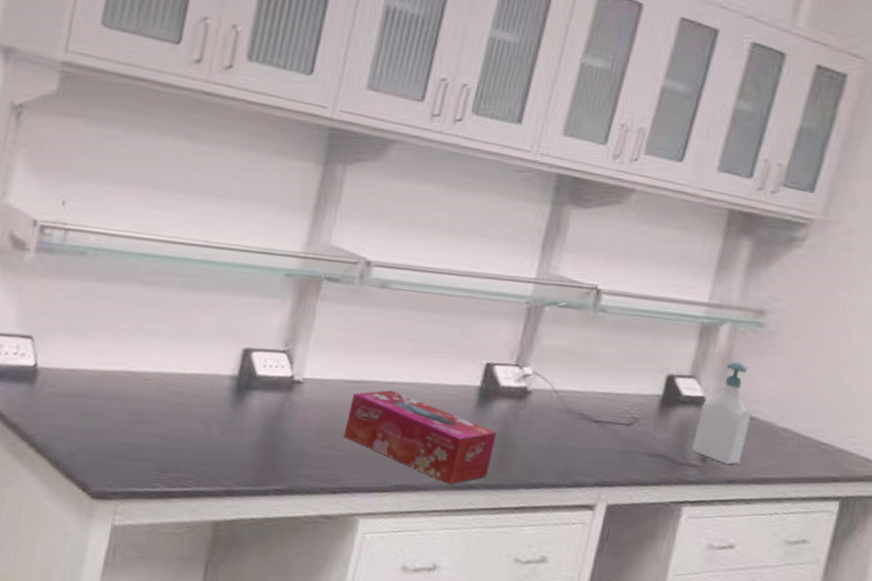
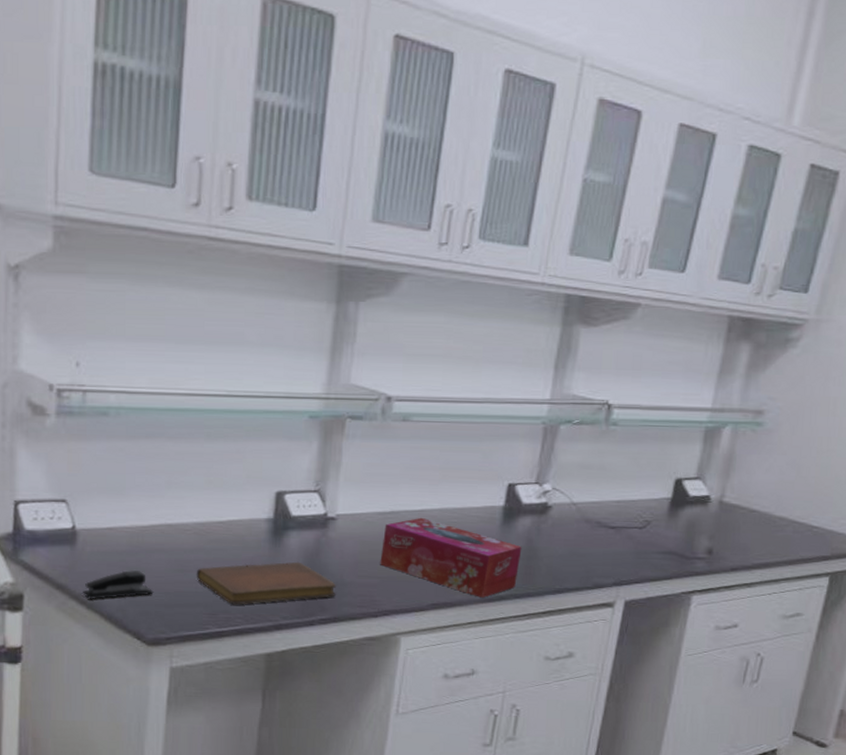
stapler: none [34,416,106,445] -> present [83,570,154,600]
notebook: none [151,420,296,467] -> present [196,561,337,605]
soap bottle: present [692,361,750,465] -> none [699,460,751,555]

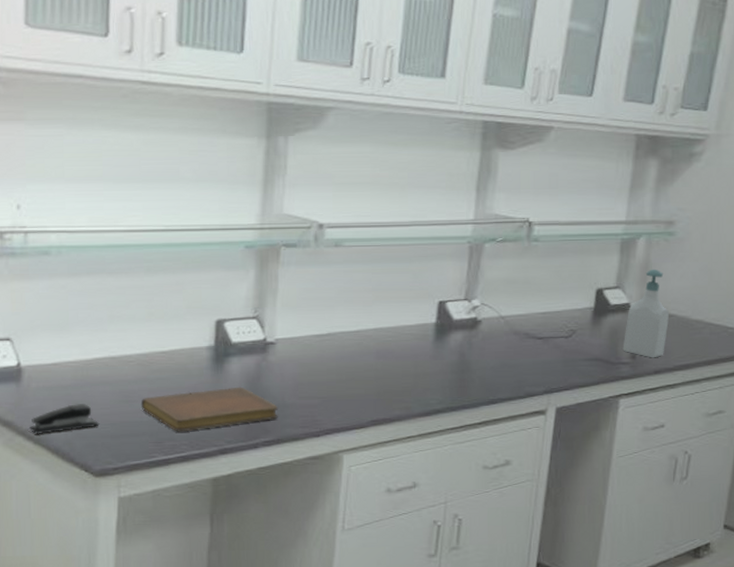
tissue box: present [380,517,522,598] -> none [319,337,455,412]
soap bottle: none [699,460,751,555] -> present [623,269,669,358]

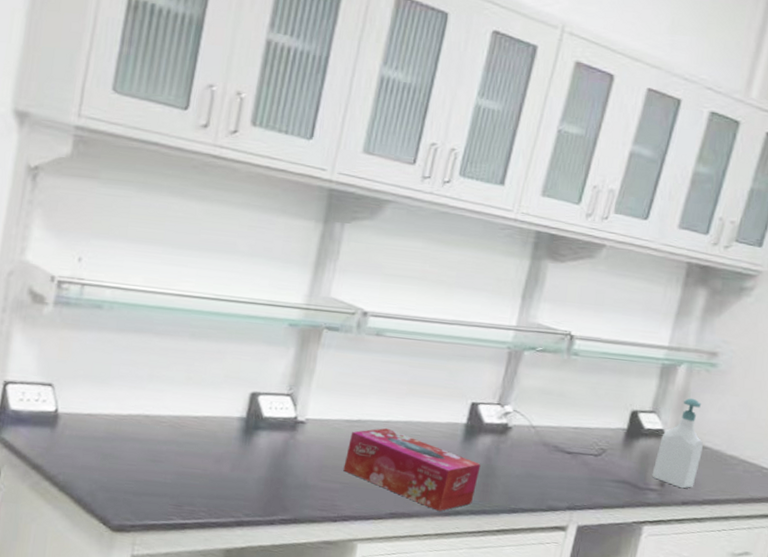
stapler: present [29,404,100,435] -> none [57,456,124,483]
notebook: present [140,386,279,432] -> none [166,458,300,499]
tissue box: none [319,337,455,412] -> present [343,427,481,511]

